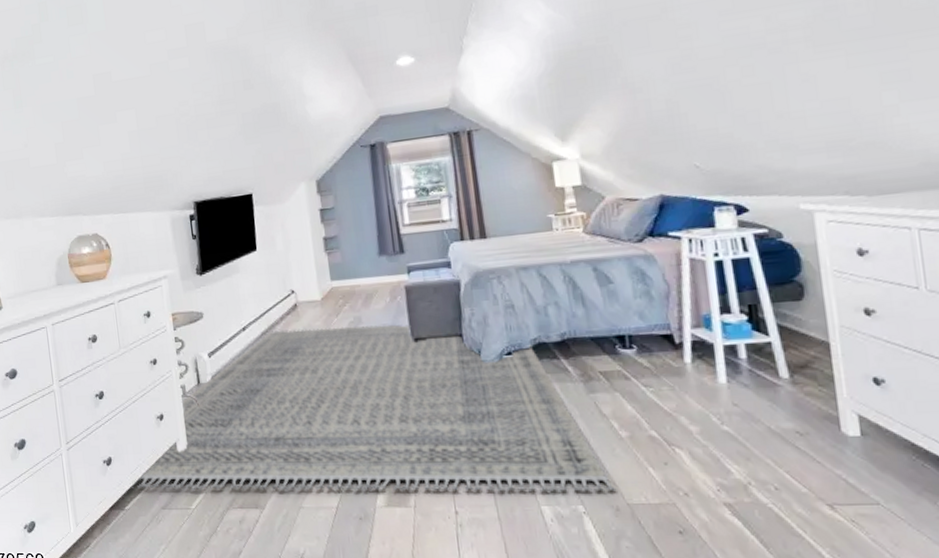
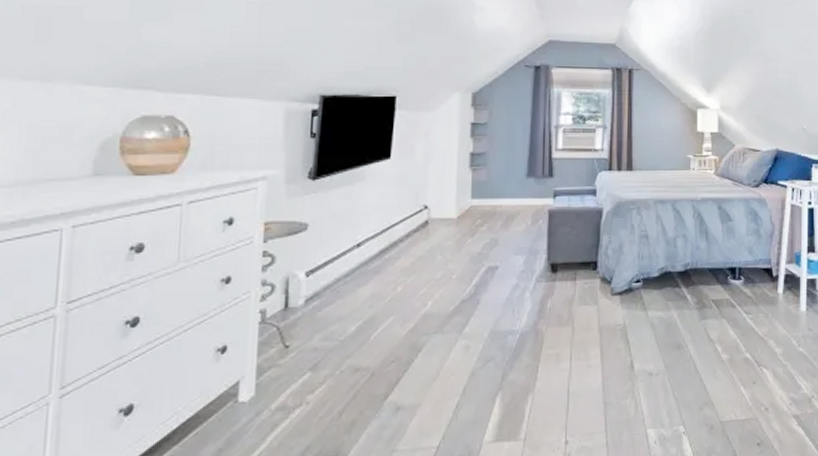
rug: present [130,324,617,492] -> none [156,248,713,445]

